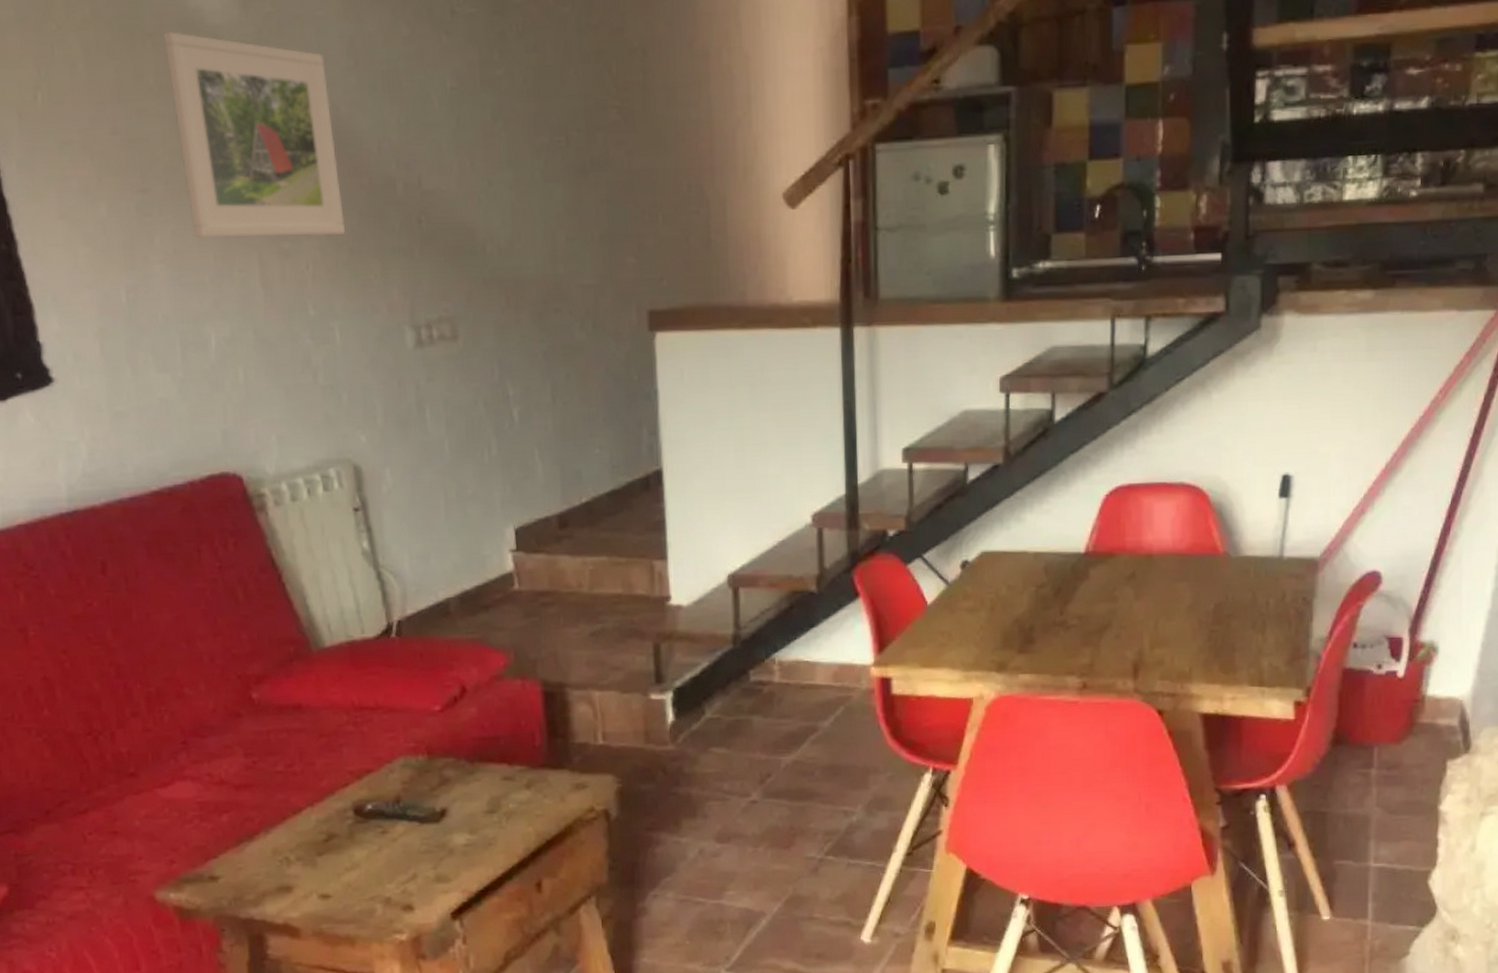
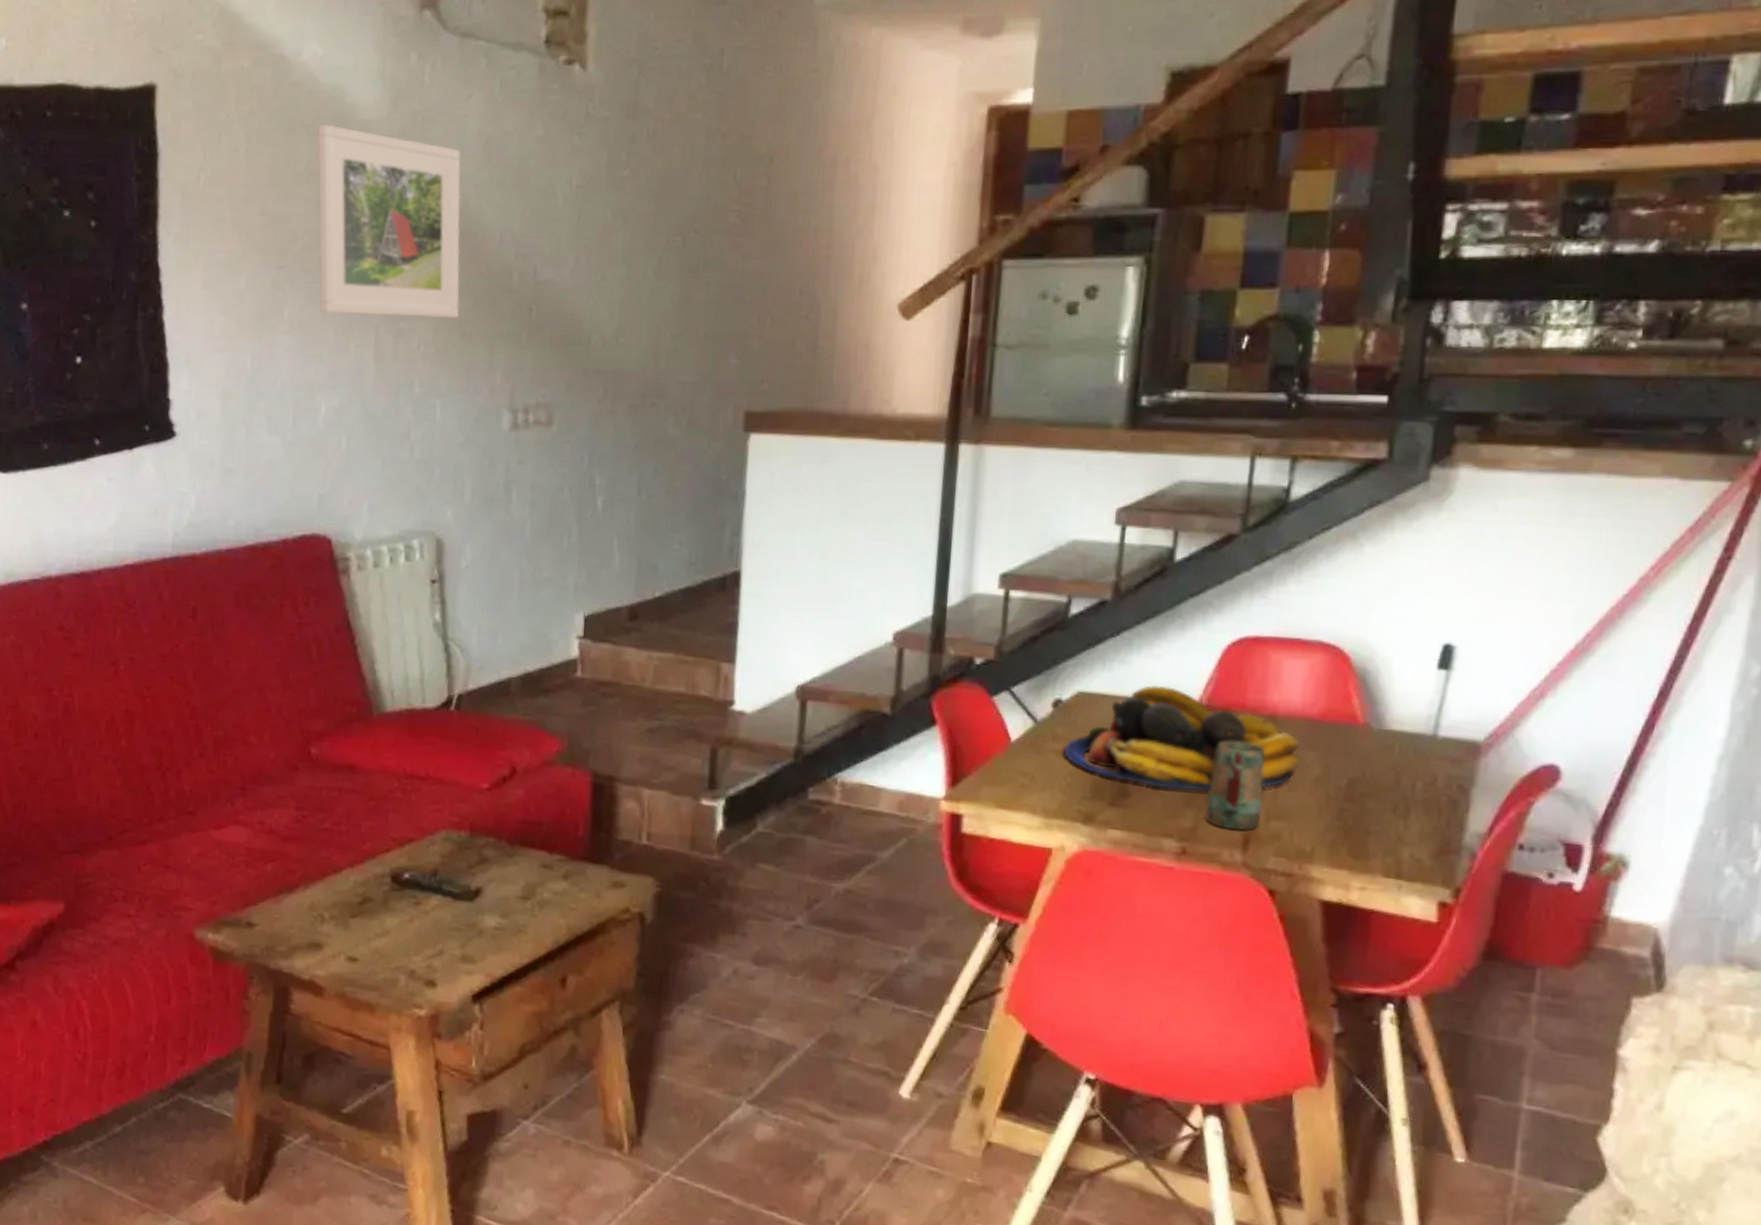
fruit bowl: none [974,537,1174,632] -> present [1063,684,1299,791]
mug: none [1100,581,1146,661] -> present [1205,741,1266,831]

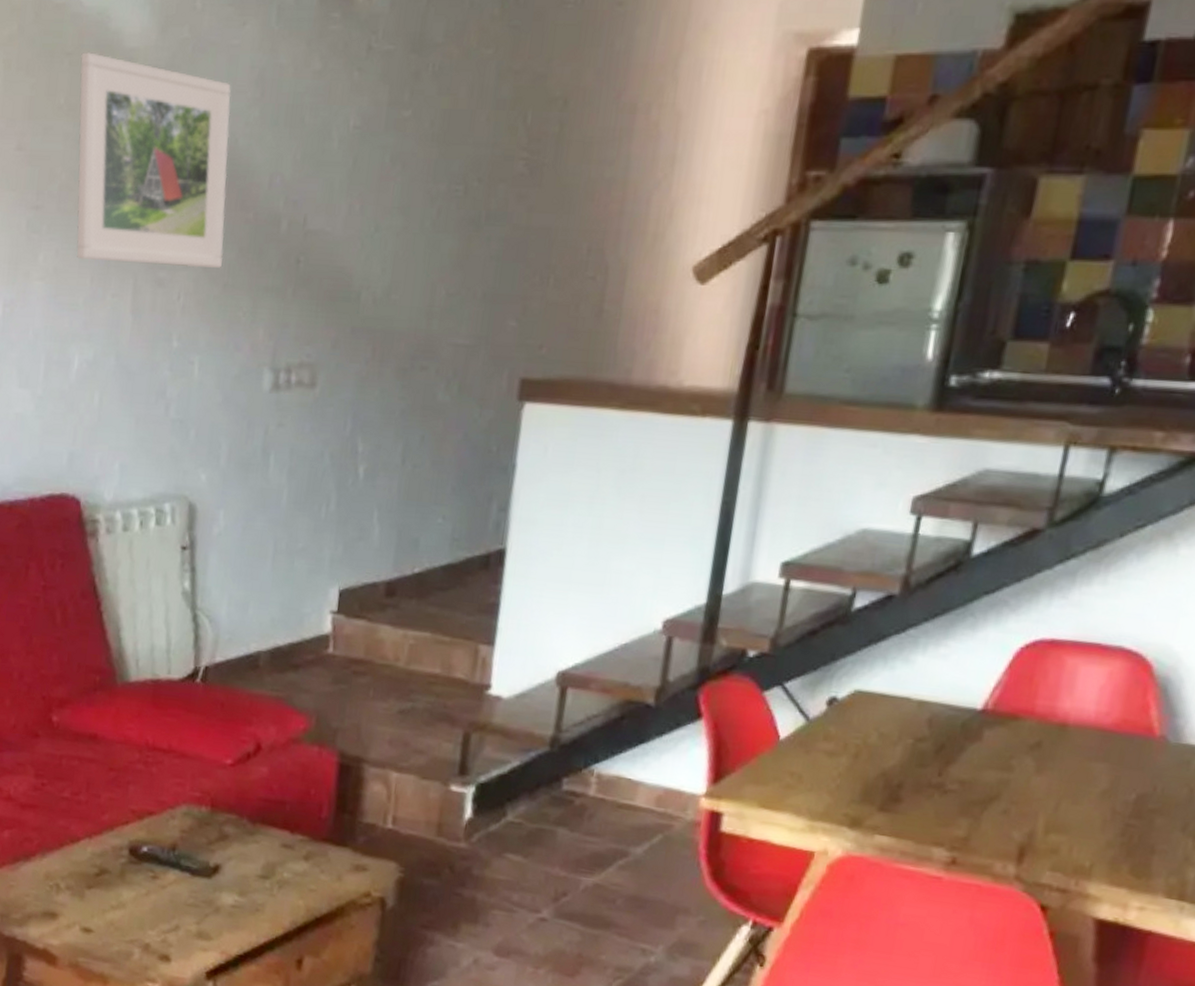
fruit bowl: present [1063,684,1299,791] -> none [834,685,1088,800]
mug: present [1205,741,1266,831] -> none [980,748,1051,843]

